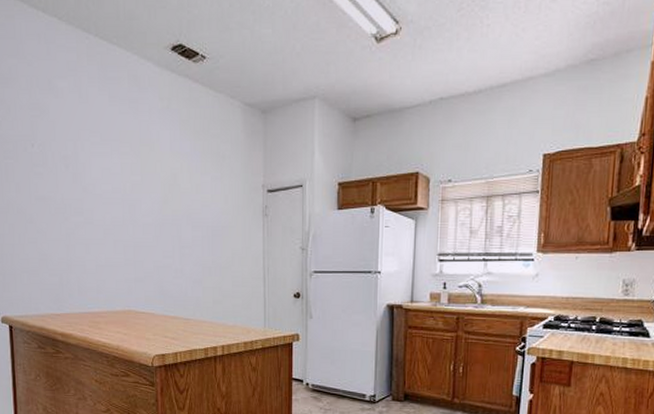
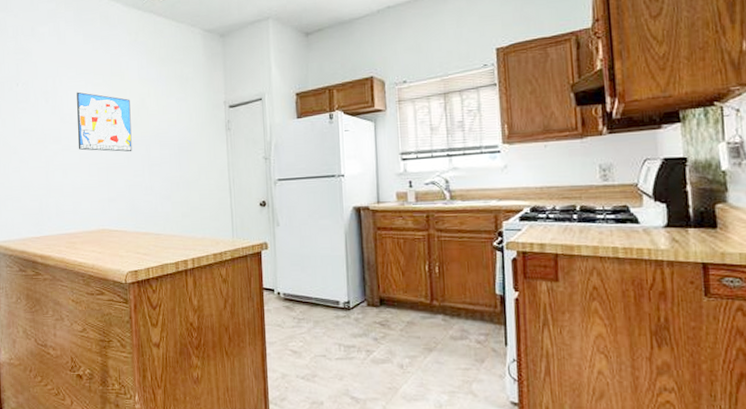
wall art: none [101,160,162,231] -> present [77,92,132,152]

